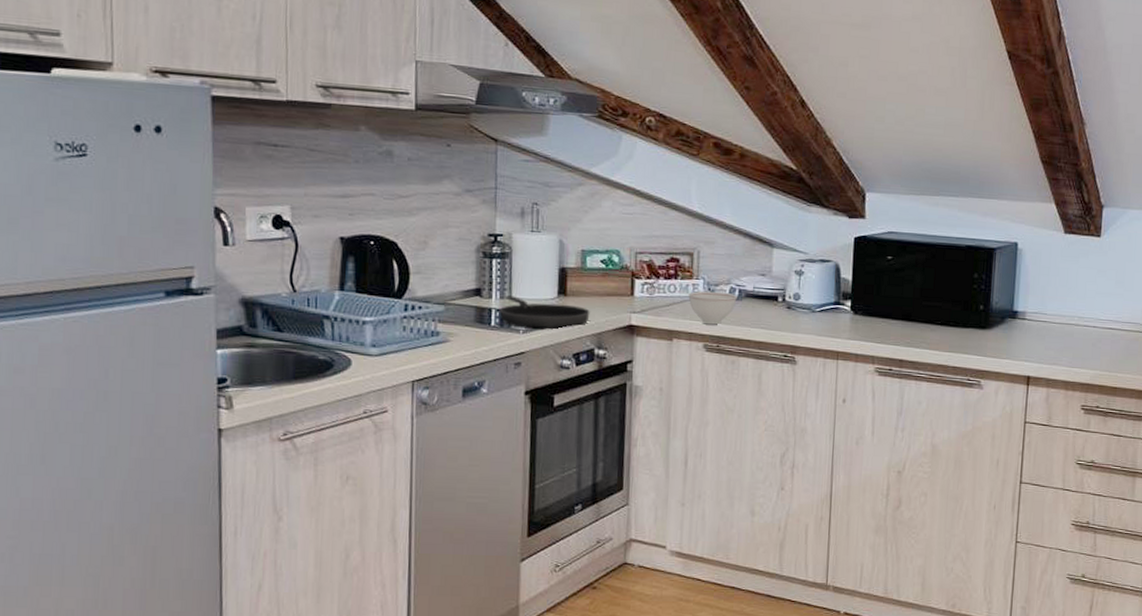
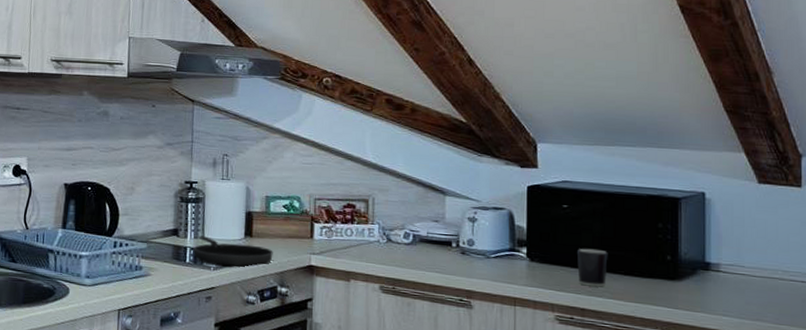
bowl: present [688,291,737,325] -> none [364,235,412,268]
mug: none [898,299,927,338] -> present [576,248,608,287]

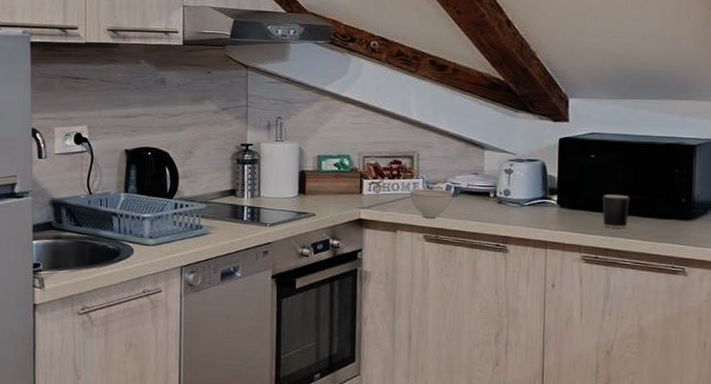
frying pan: present [194,236,273,267] -> none [251,195,325,223]
bowl: none [364,235,412,268] -> present [409,188,453,218]

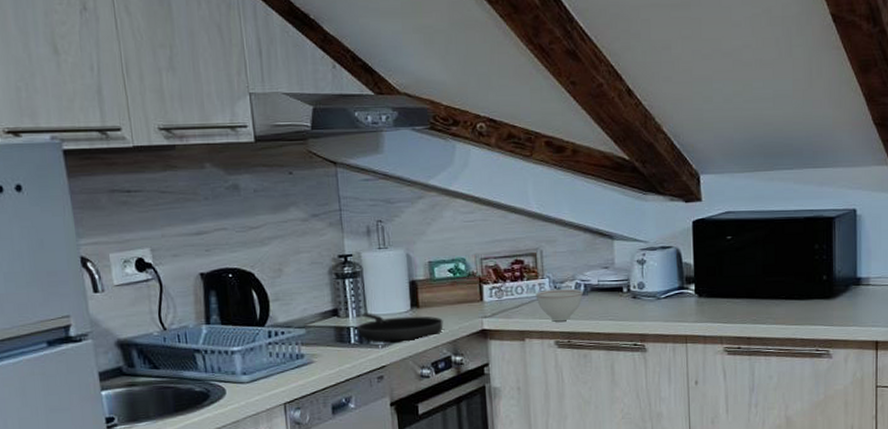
frying pan: none [251,195,325,223] -> present [358,313,443,342]
mug: present [602,194,630,229] -> none [741,277,770,315]

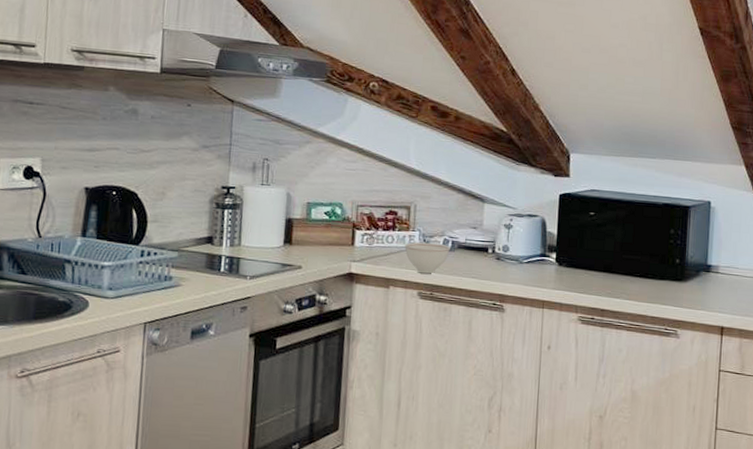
frying pan: present [358,313,443,342] -> none [229,244,313,275]

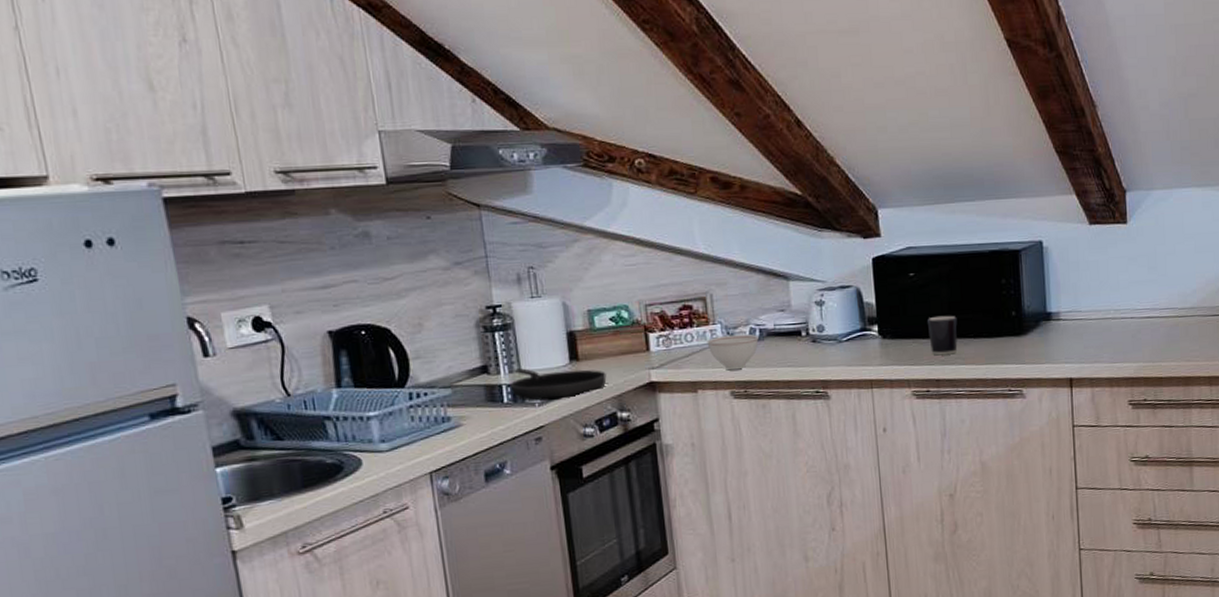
frying pan: none [229,244,313,275] -> present [511,368,607,400]
mug: none [600,253,627,289] -> present [926,315,958,356]

